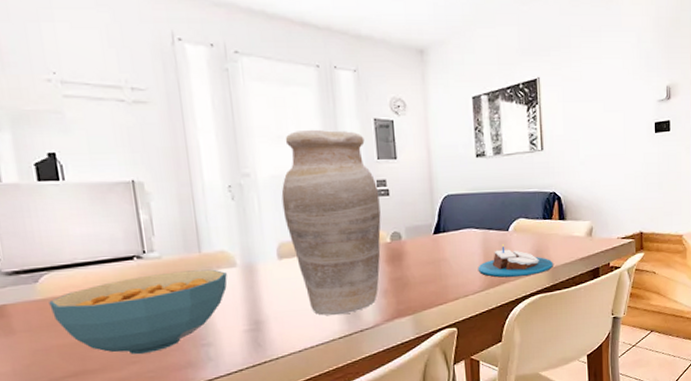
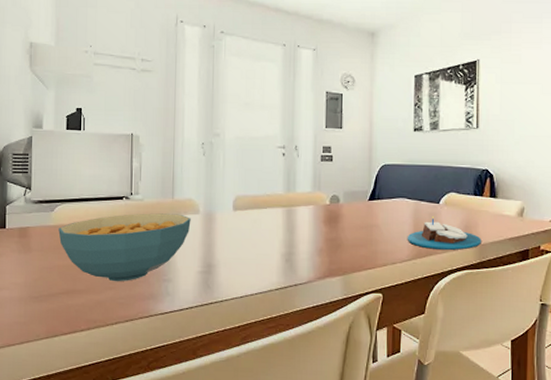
vase: present [281,129,381,316] -> none [242,98,324,268]

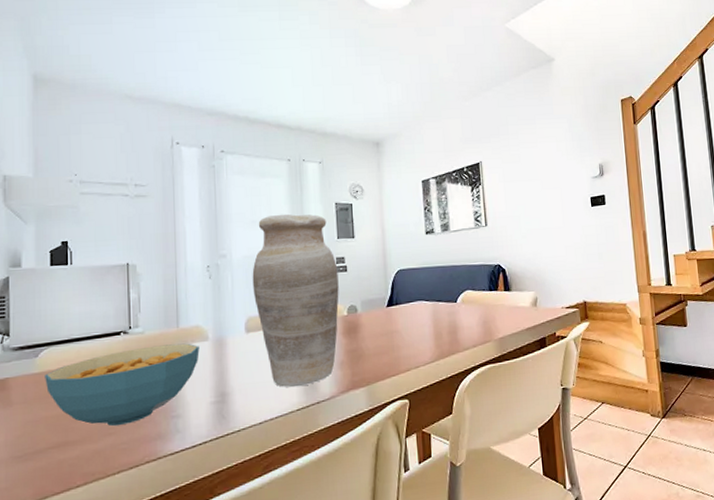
vase: none [242,98,324,268] -> present [252,214,339,388]
candle: present [407,216,481,251] -> none [428,315,501,348]

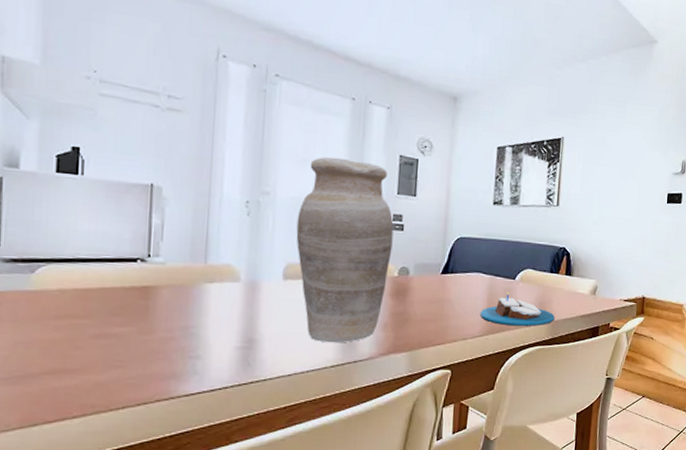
cereal bowl: present [45,343,200,426] -> none [41,279,229,360]
candle: none [428,315,501,348] -> present [480,292,555,327]

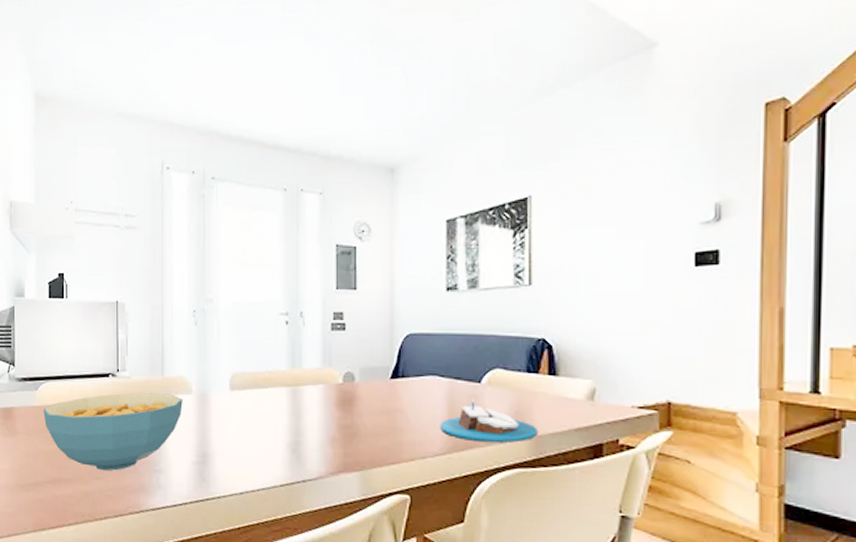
cereal bowl: none [41,279,229,360] -> present [43,393,183,471]
vase: present [296,157,394,343] -> none [239,255,335,460]

